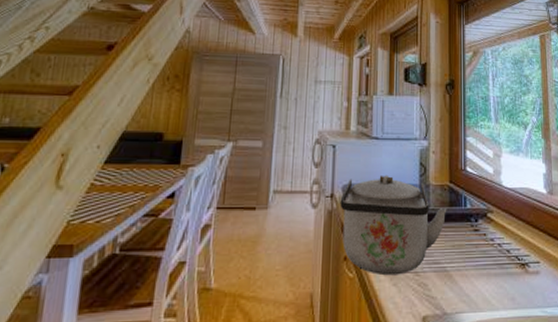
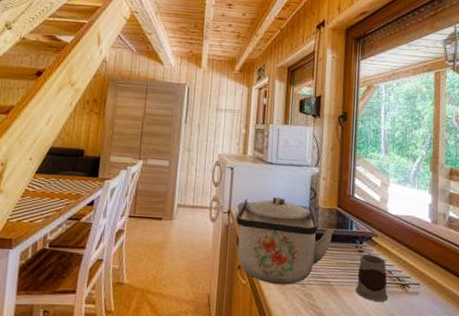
mug: none [473,231,508,285] -> present [355,252,388,302]

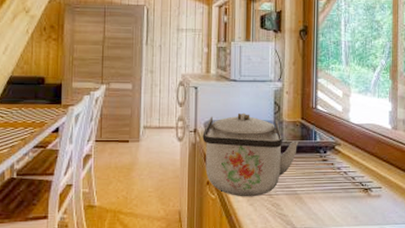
mug: present [355,252,388,302] -> none [321,161,352,206]

